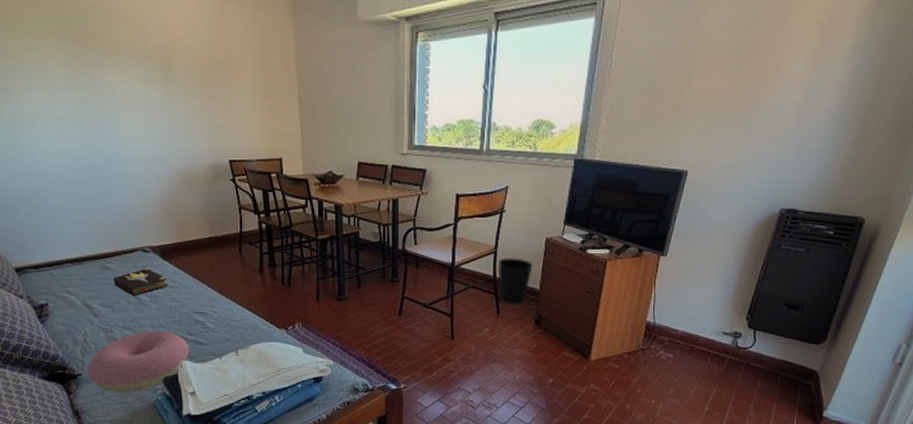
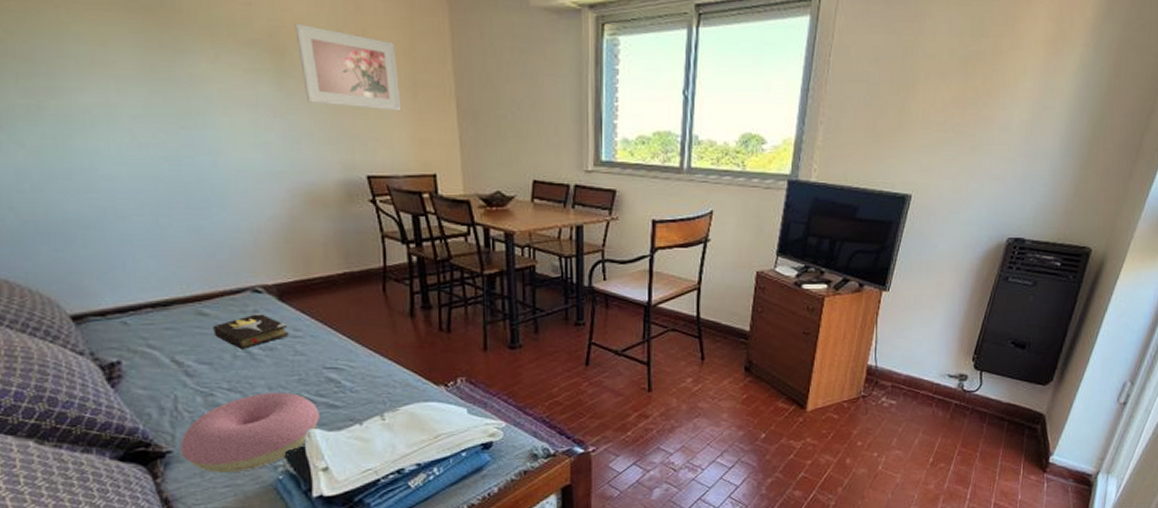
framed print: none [178,42,256,109] -> present [295,23,402,111]
wastebasket: present [498,258,534,305] -> none [702,295,743,349]

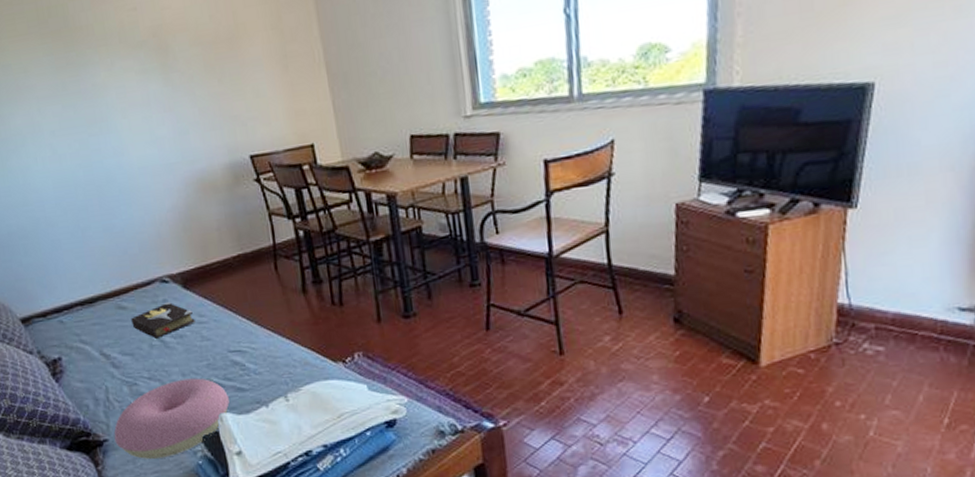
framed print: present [295,23,402,111] -> none [173,17,275,93]

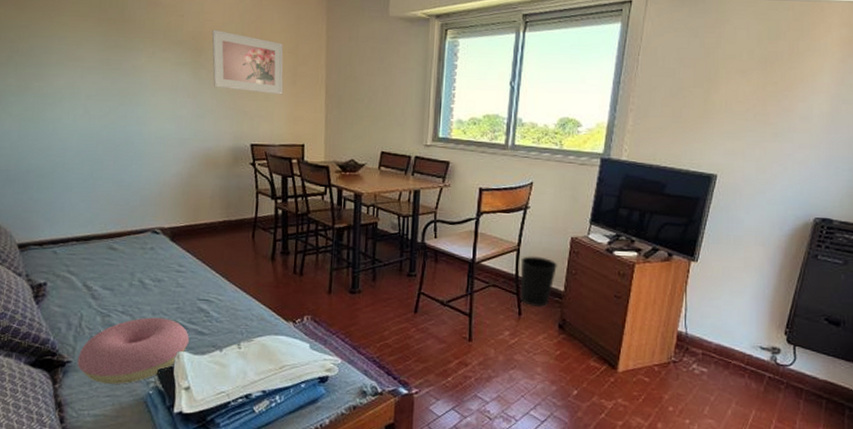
hardback book: present [131,301,195,339] -> none [118,249,175,279]
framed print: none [173,17,275,93] -> present [212,29,284,95]
wastebasket: none [611,235,663,300] -> present [520,256,558,307]

